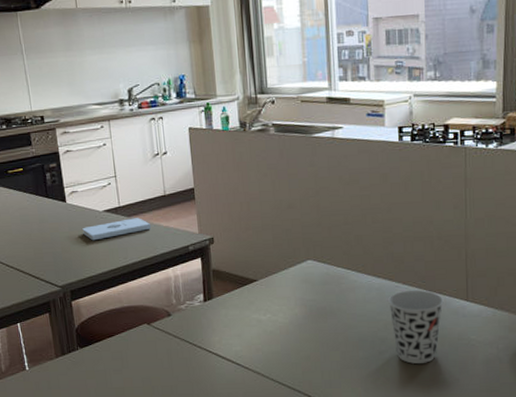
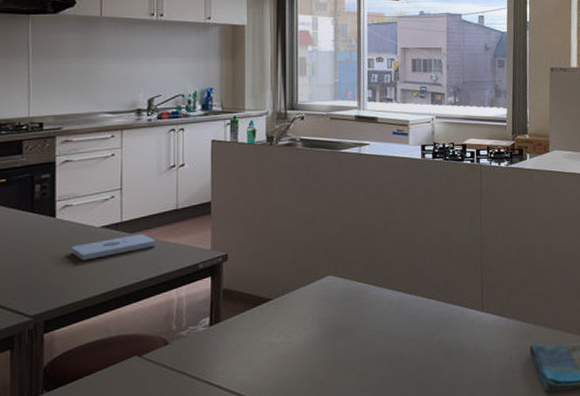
cup: present [388,289,444,364] -> none [408,302,461,381]

